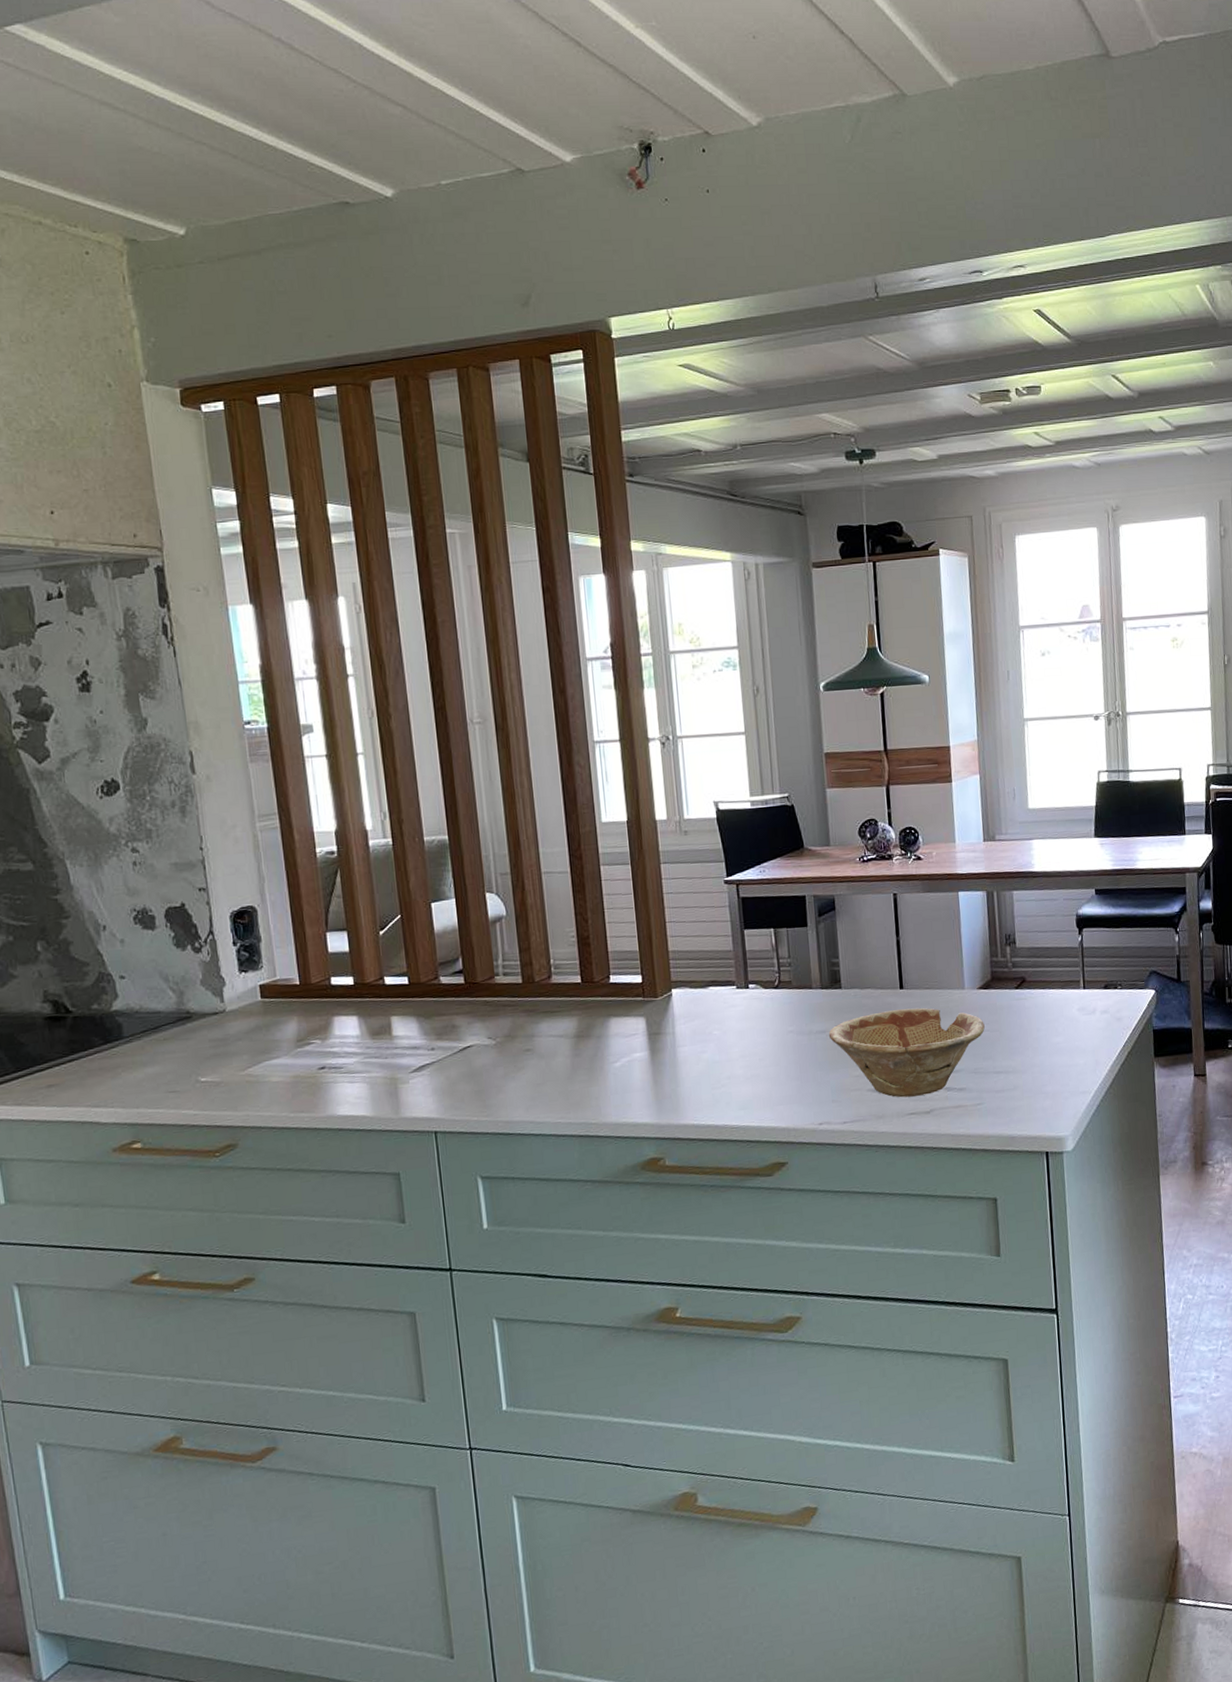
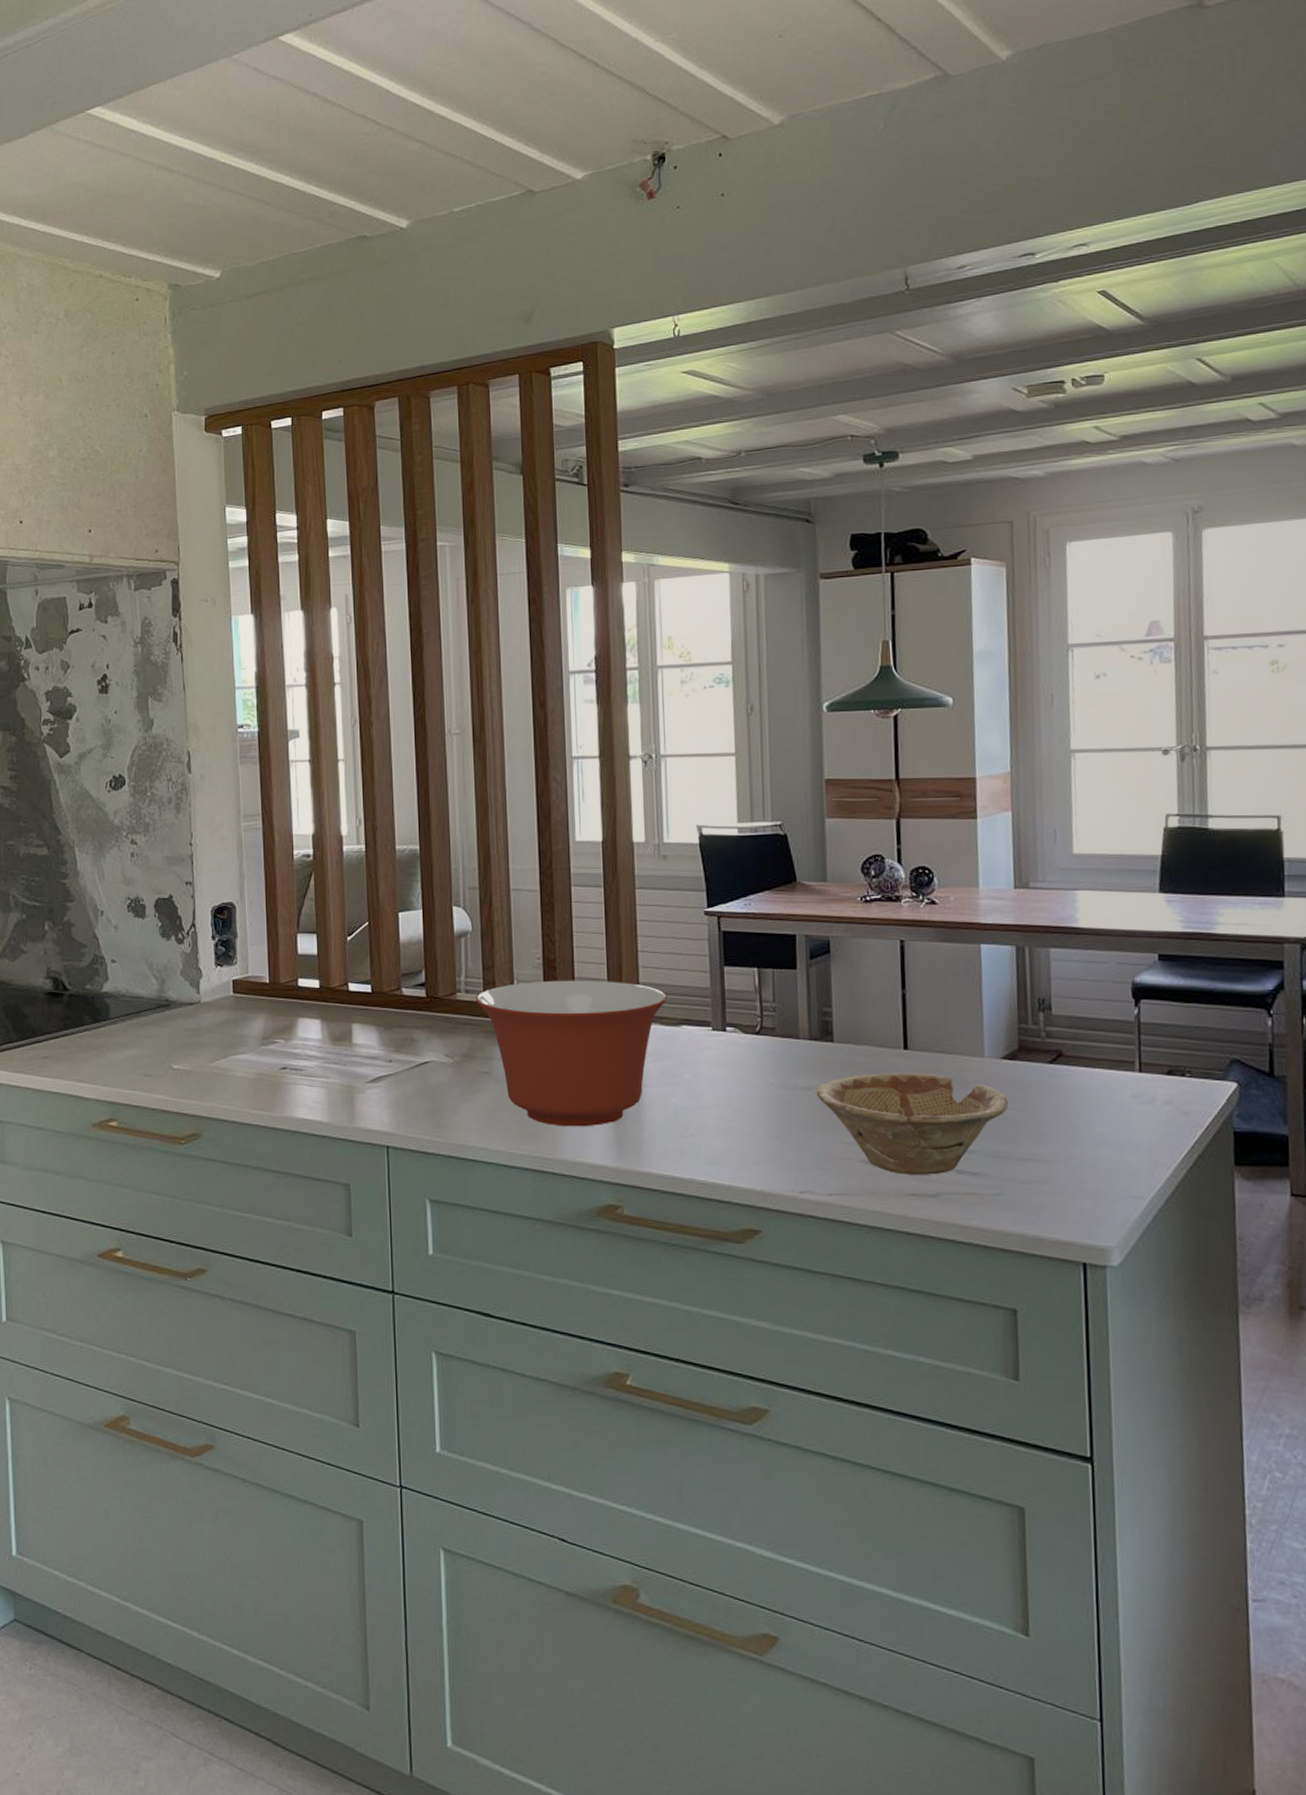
mixing bowl: none [515,952,695,1092] -> present [476,980,667,1127]

